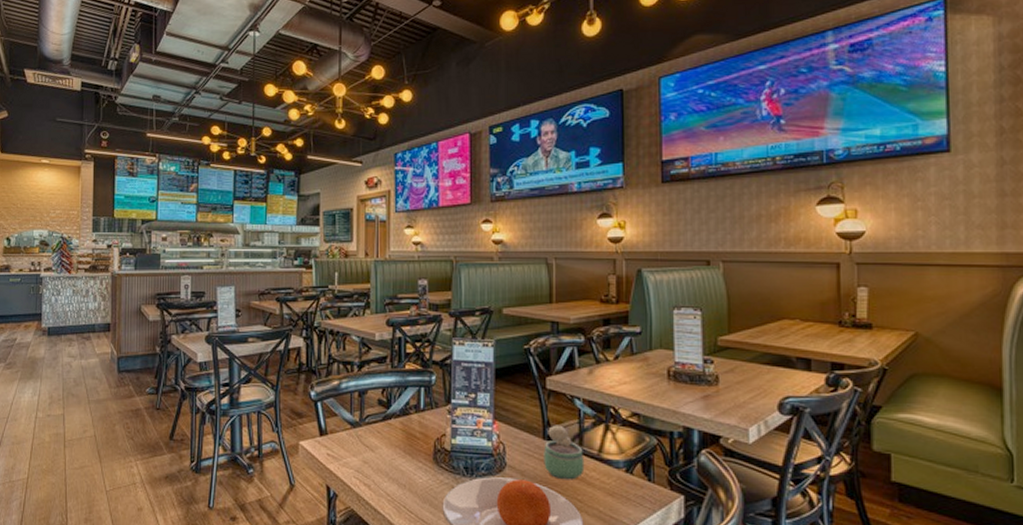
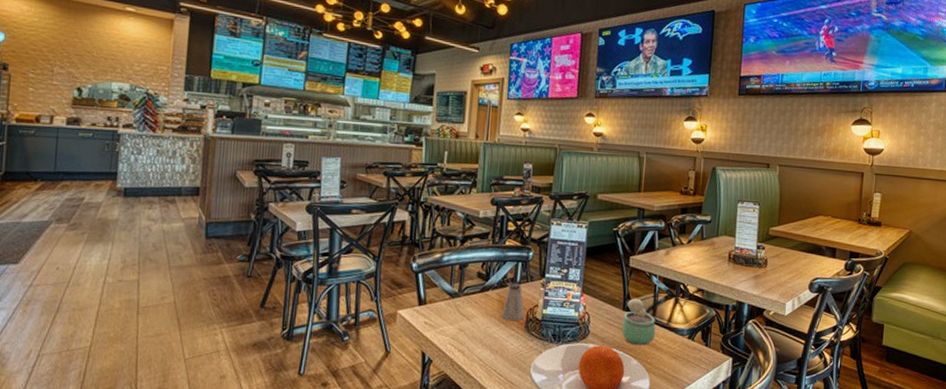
saltshaker: none [407,410,431,453] -> present [502,283,525,321]

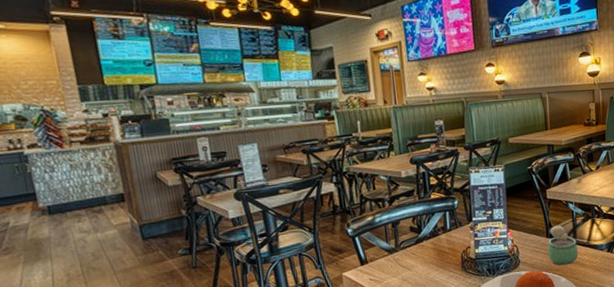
saltshaker: present [502,283,525,321] -> none [438,230,460,265]

